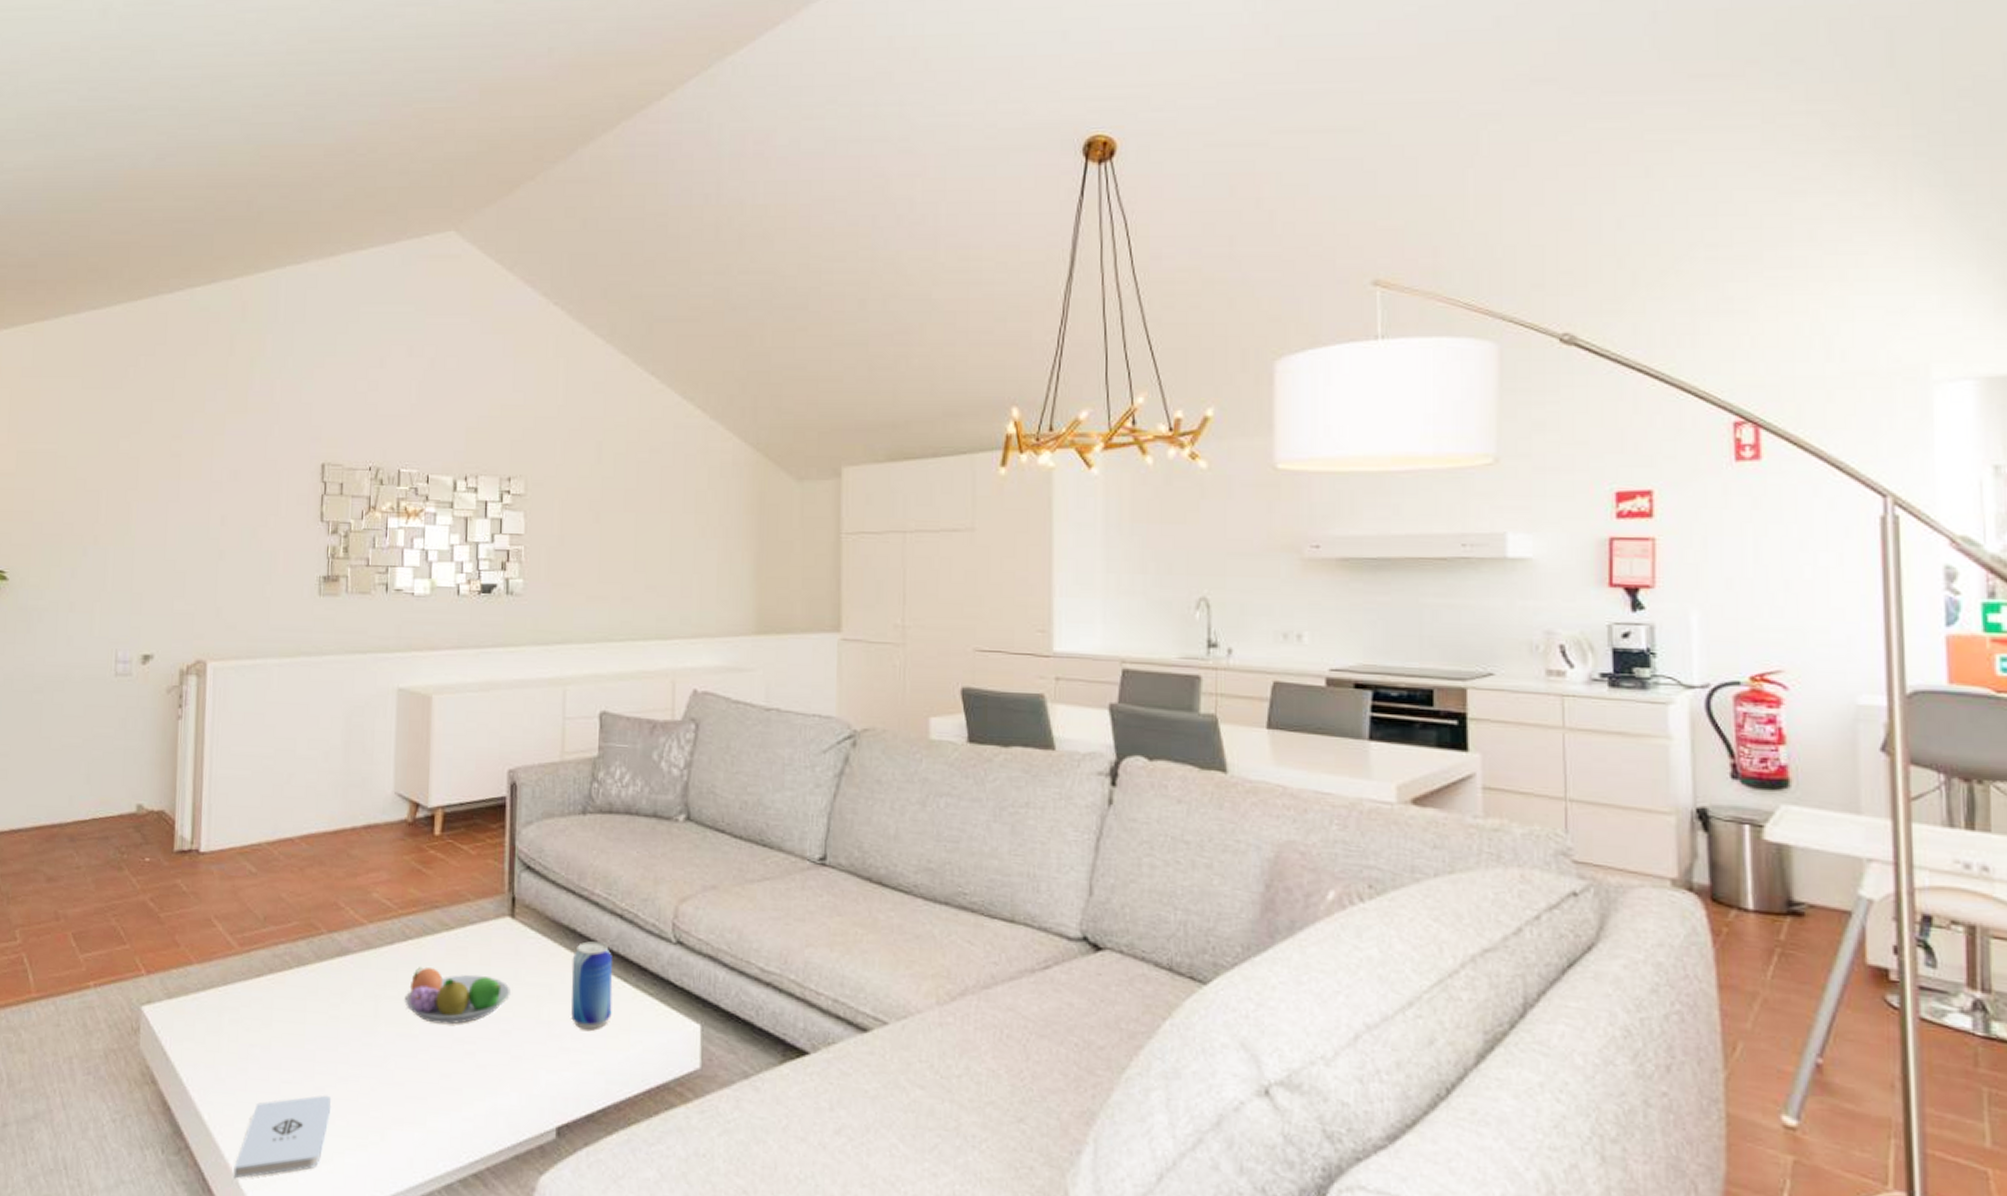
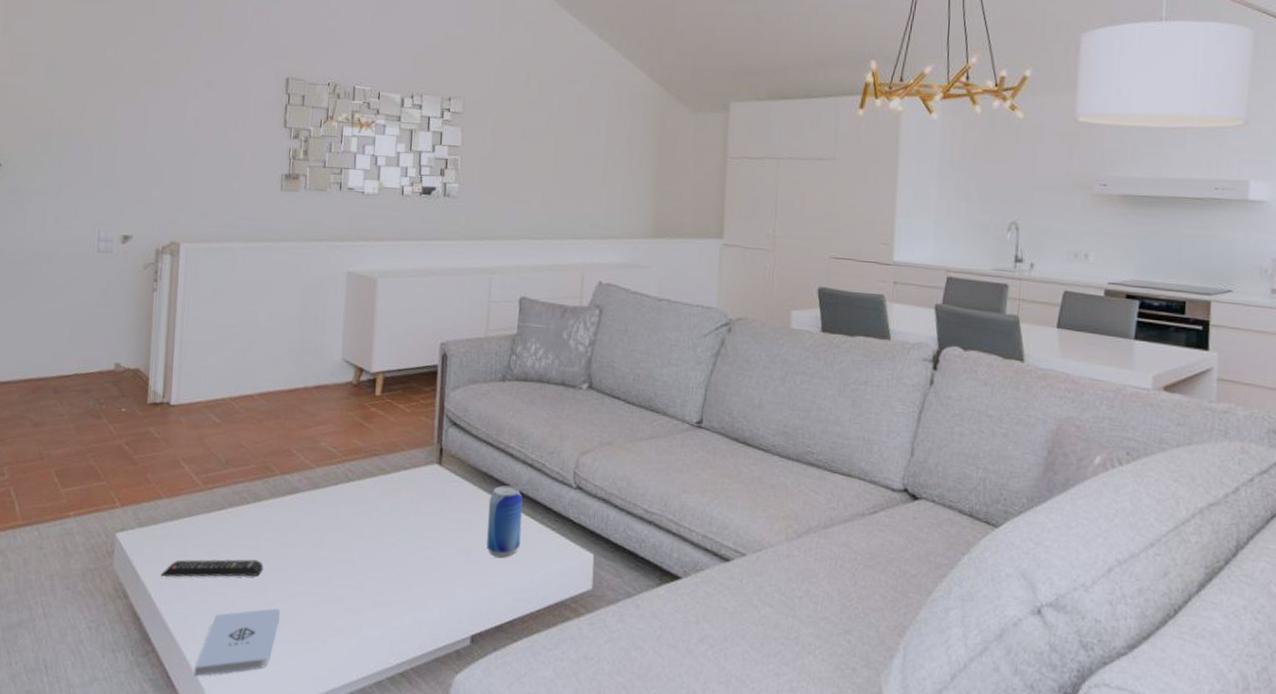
remote control: none [194,1035,311,1059] -> present [161,559,264,577]
fruit bowl: present [404,967,510,1025] -> none [345,504,436,552]

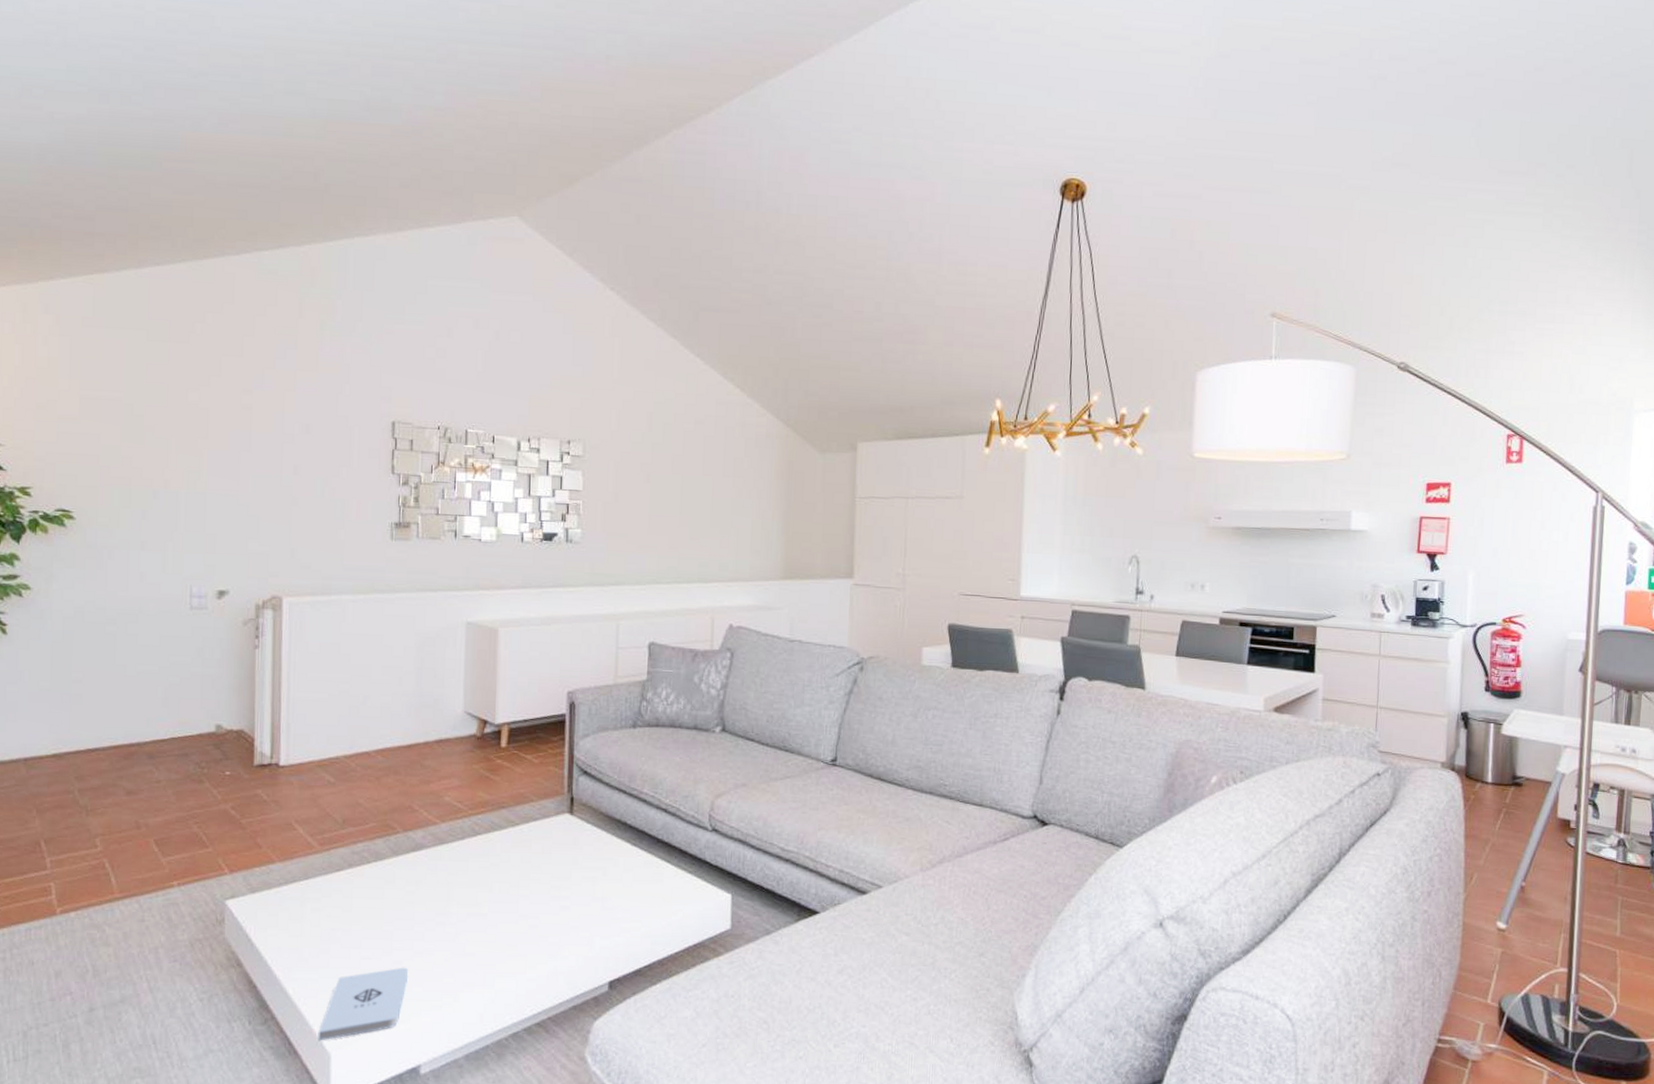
remote control: present [161,559,264,577] -> none [278,919,388,943]
beer can: present [486,485,523,558] -> none [622,831,658,903]

